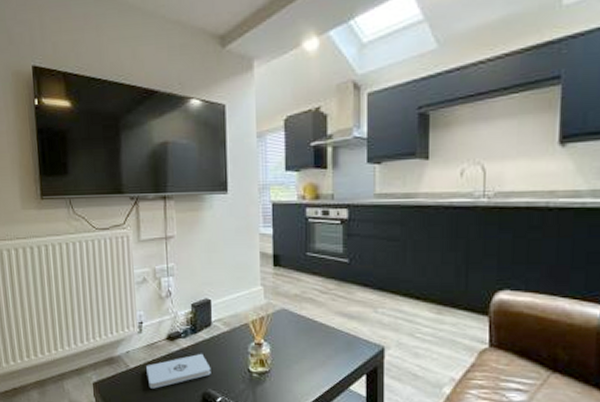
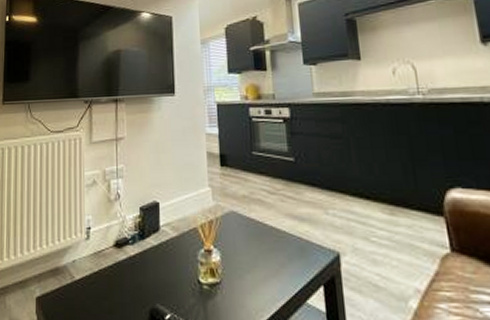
notepad: present [146,353,211,389] -> none [92,262,159,304]

